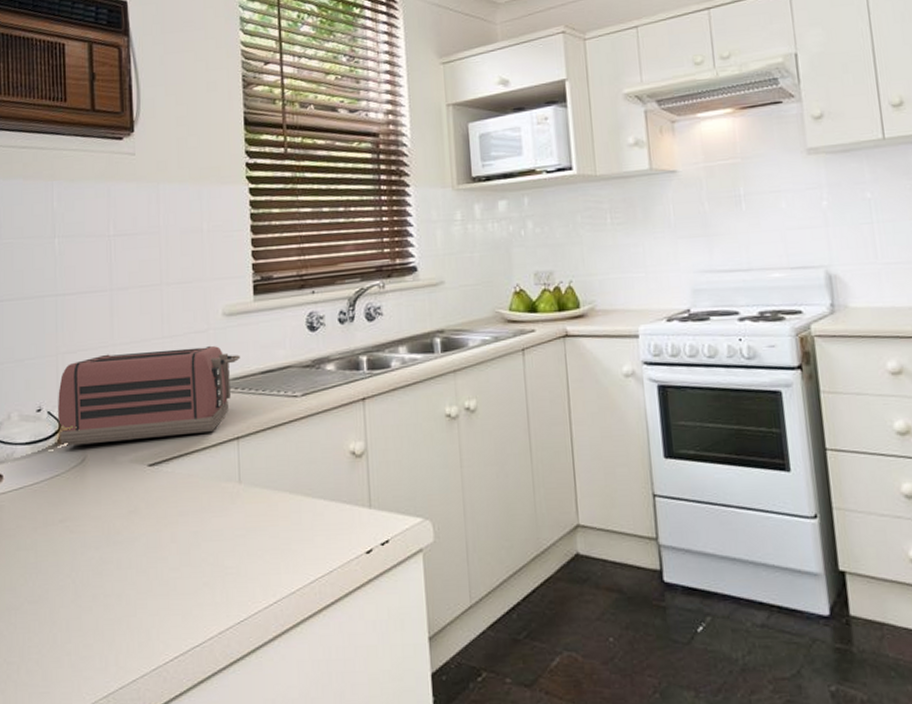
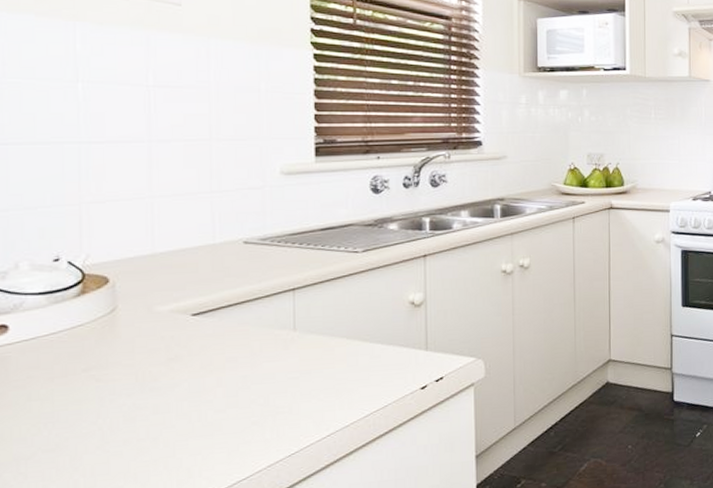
toaster: present [58,345,240,446] -> none [81,202,298,296]

